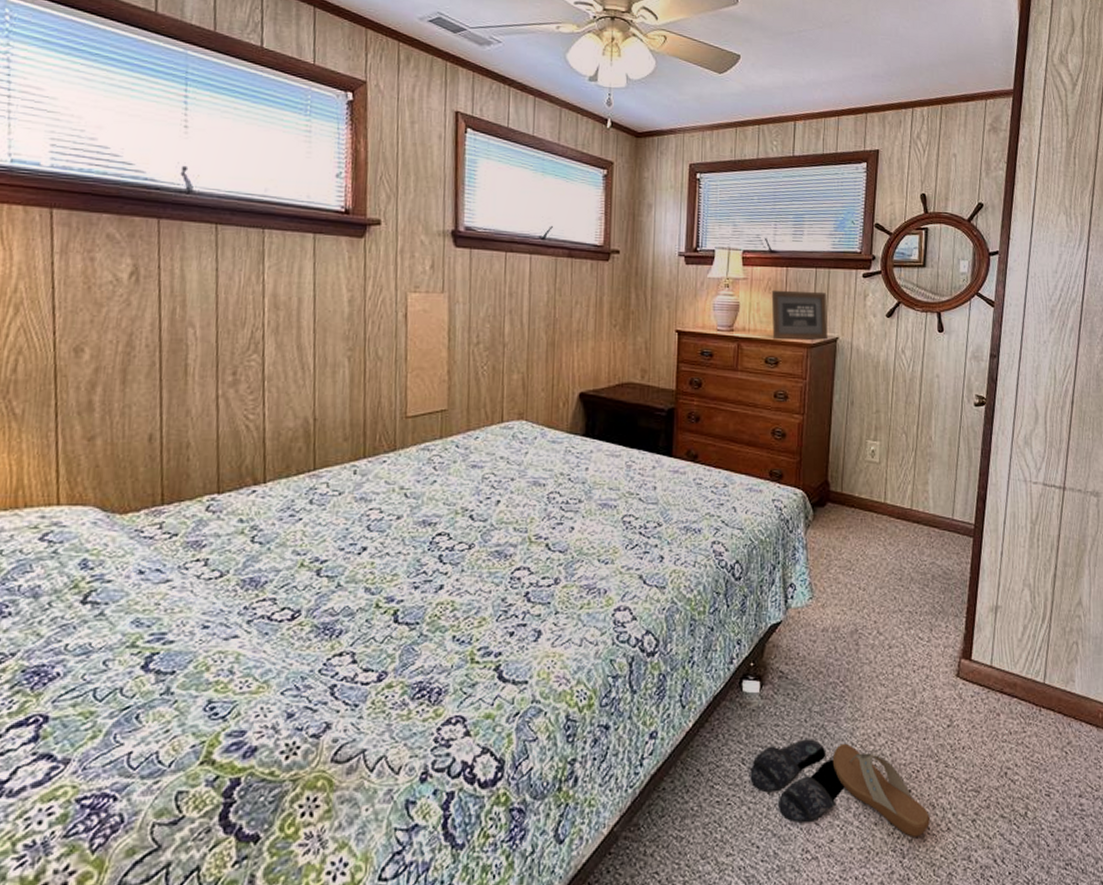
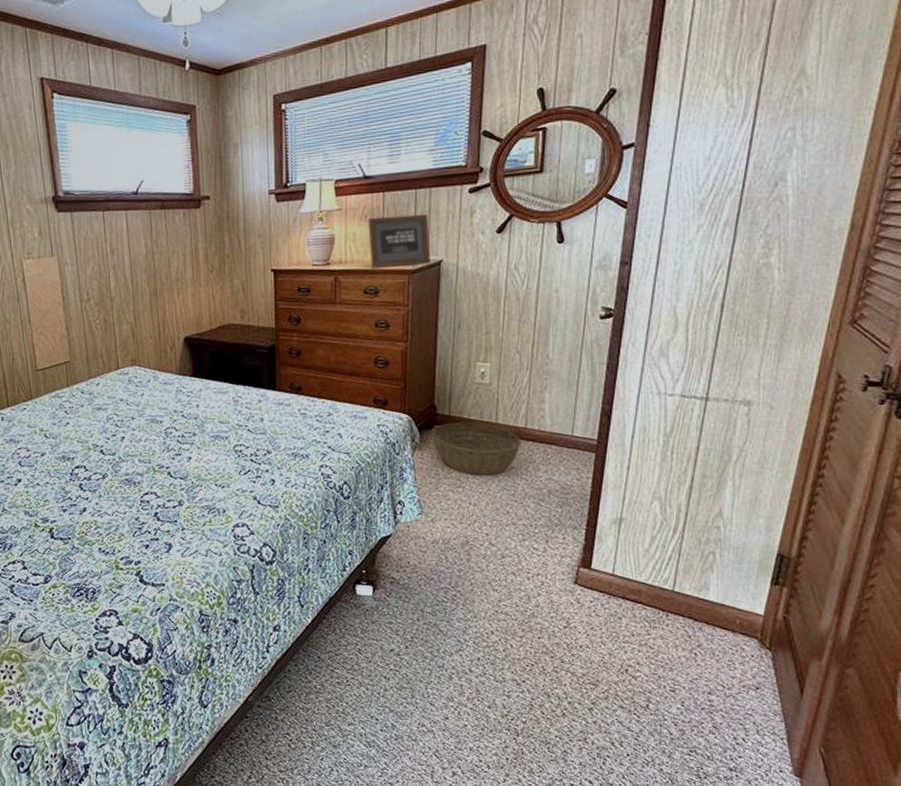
slippers: present [750,739,845,823] -> none [367,635,458,703]
basket: none [824,500,907,558] -> present [431,422,521,476]
sandal: present [832,743,930,837] -> none [445,639,545,720]

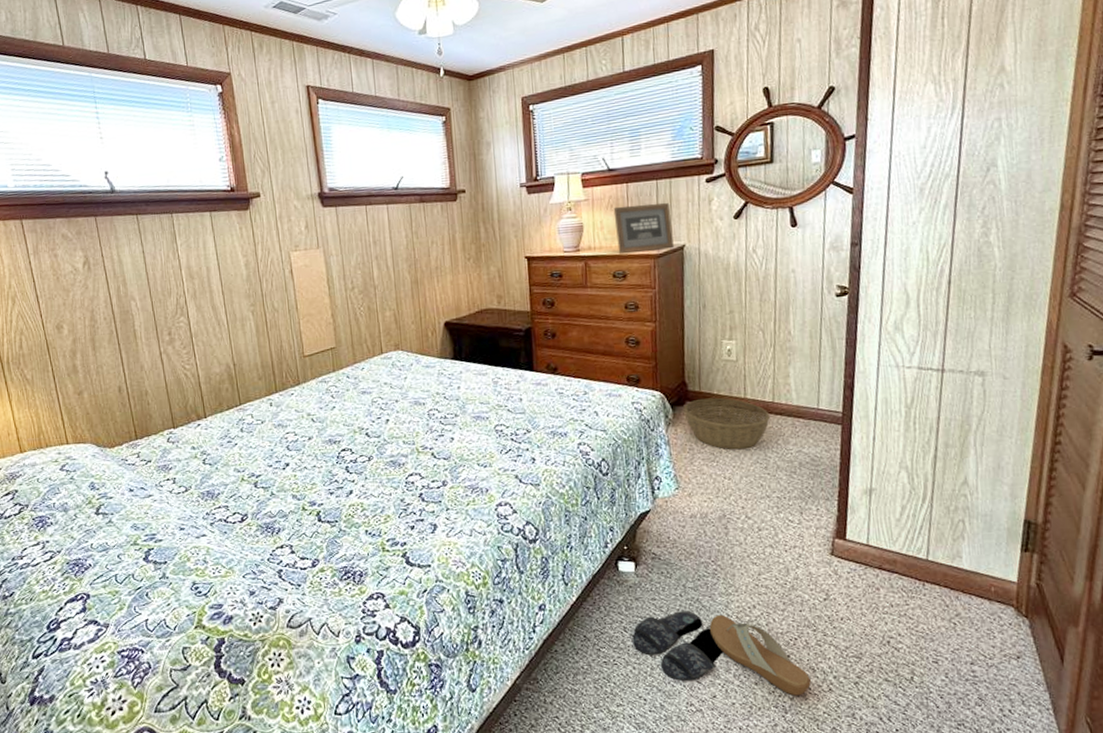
slippers: none [367,635,458,703] -> present [632,611,723,682]
sandal: none [445,639,545,720] -> present [709,614,811,696]

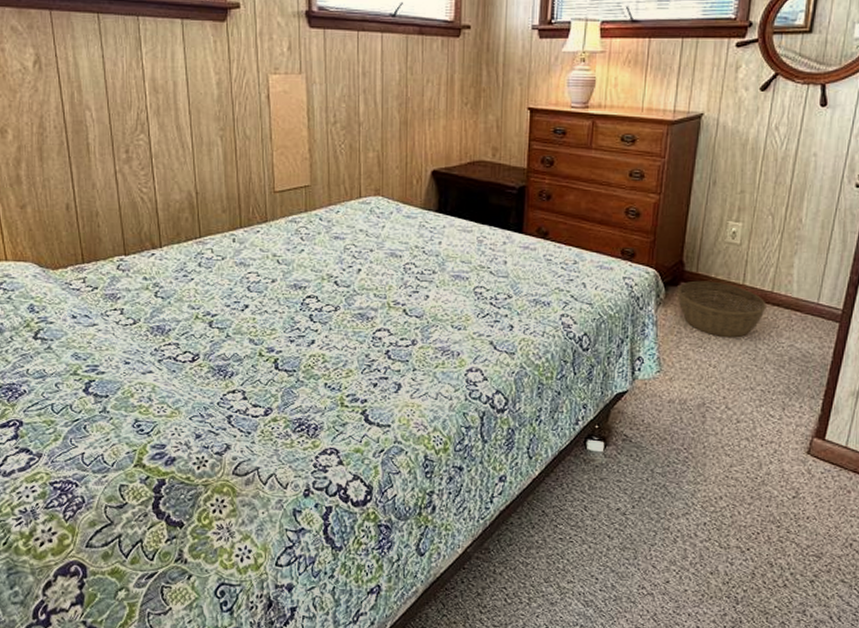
picture frame: present [613,203,674,254] -> none [630,63,693,117]
slippers: present [632,611,723,682] -> none [592,495,683,565]
sandal: present [709,614,811,696] -> none [672,502,767,589]

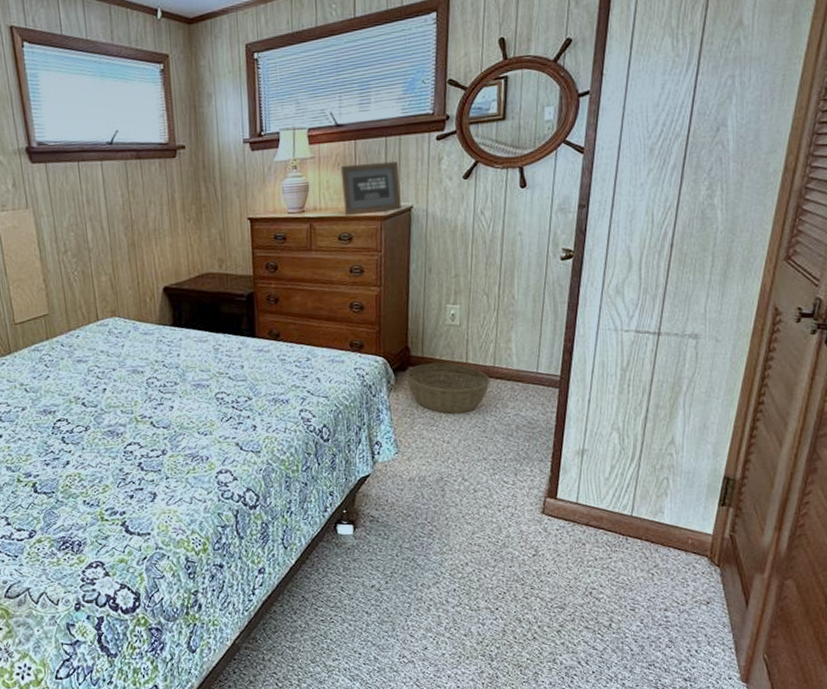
picture frame: none [630,63,693,117] -> present [340,161,401,216]

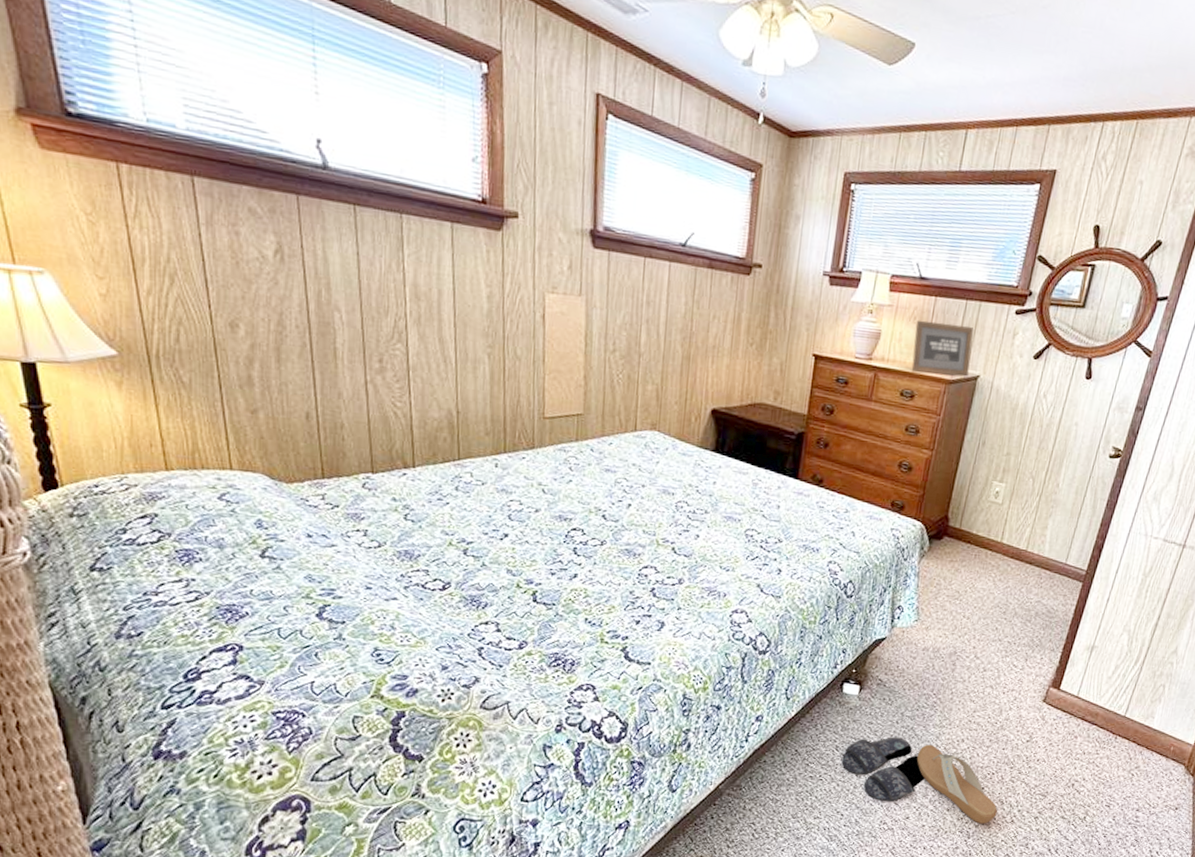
slippers: none [349,569,436,636] -> present [841,737,925,802]
basket: present [406,362,490,414] -> none [940,535,1020,592]
sandal: none [423,572,517,645] -> present [916,744,998,824]

